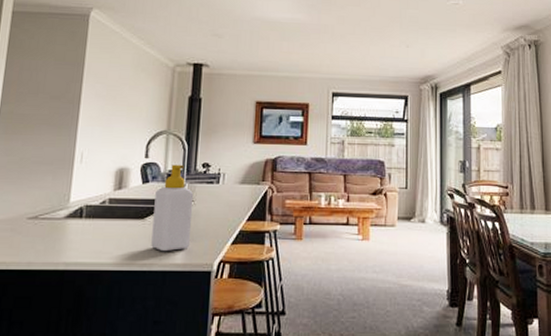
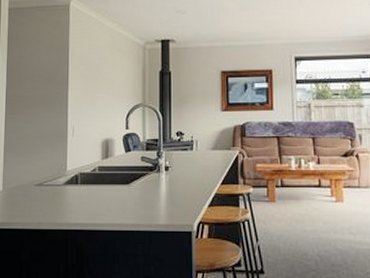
soap bottle: present [151,164,193,252] -> none [137,134,170,214]

